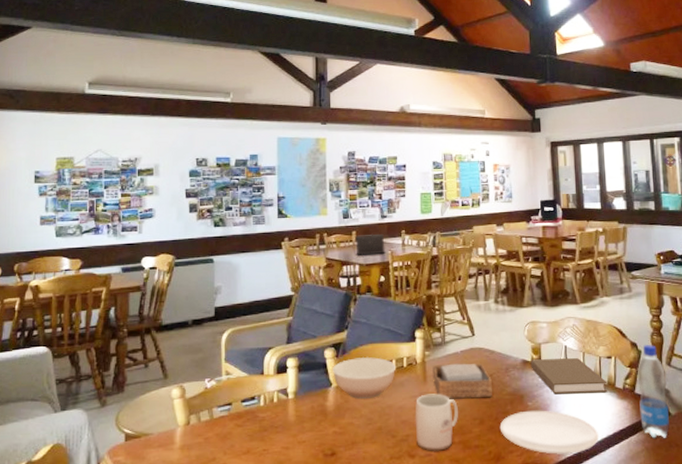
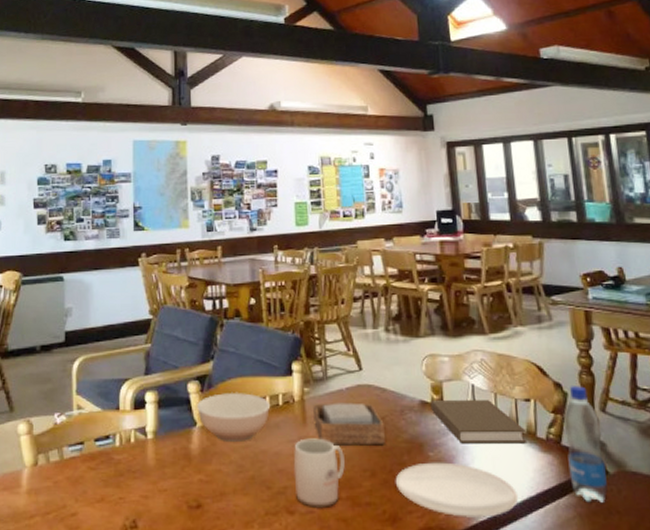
laptop: present [355,233,385,257] -> none [221,249,256,275]

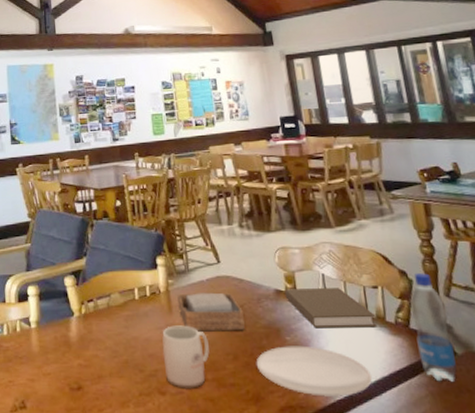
bowl: present [197,392,271,441] -> none [74,284,139,329]

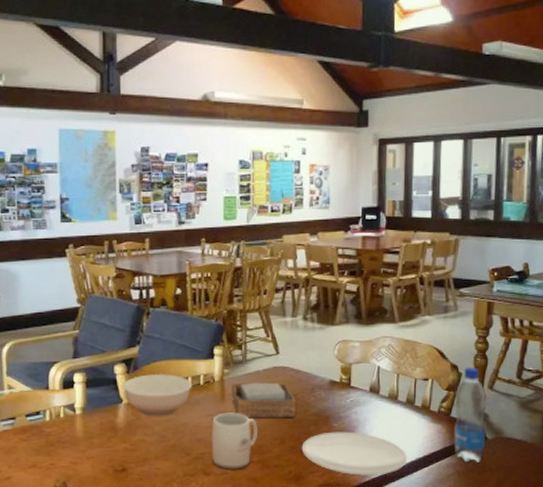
bowl: none [74,284,139,329] -> present [123,373,192,416]
book: present [284,288,378,329] -> none [339,380,422,416]

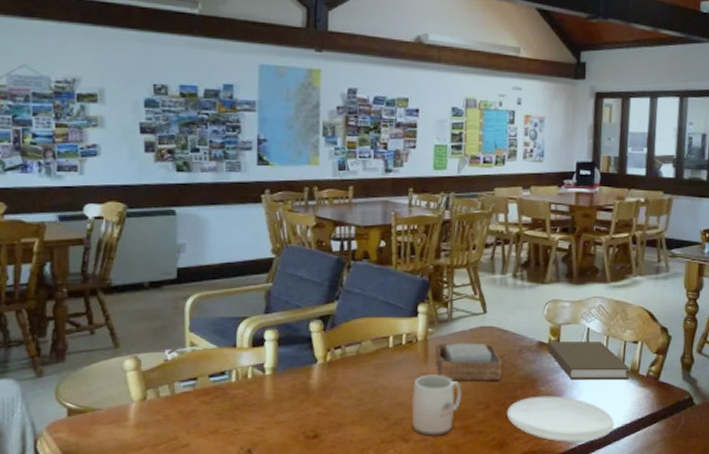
bowl: present [123,373,192,416] -> none [319,331,394,377]
book: none [339,380,422,416] -> present [547,342,631,380]
bottle: present [454,367,487,462] -> none [661,330,696,429]

